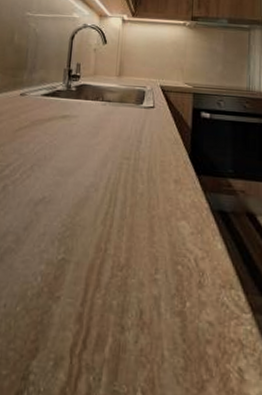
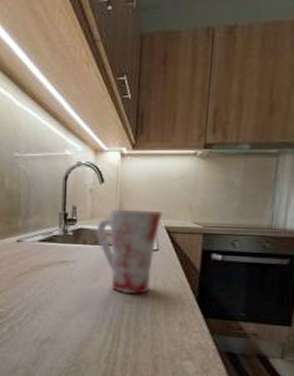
mug: none [97,67,158,150] -> present [96,209,162,294]

